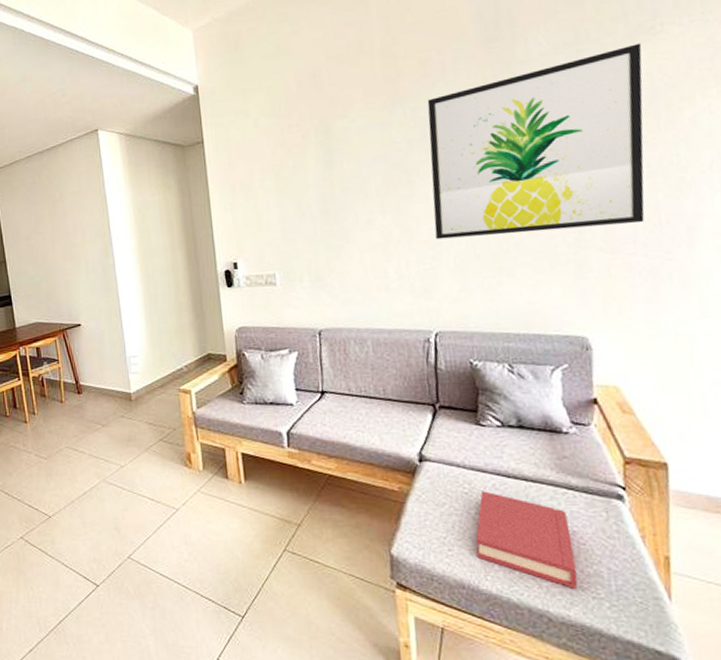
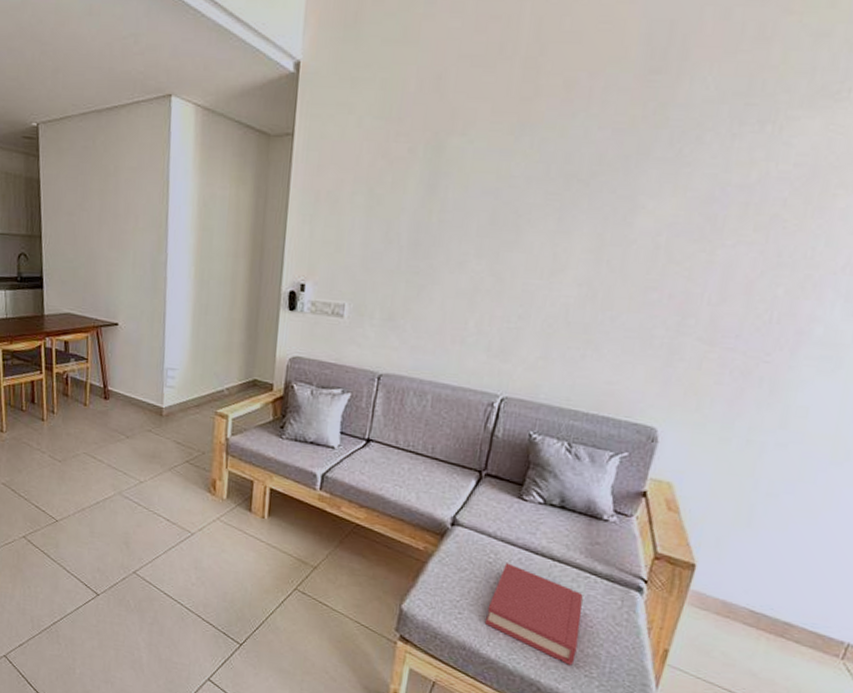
wall art: present [427,43,645,240] -> none [529,108,820,318]

